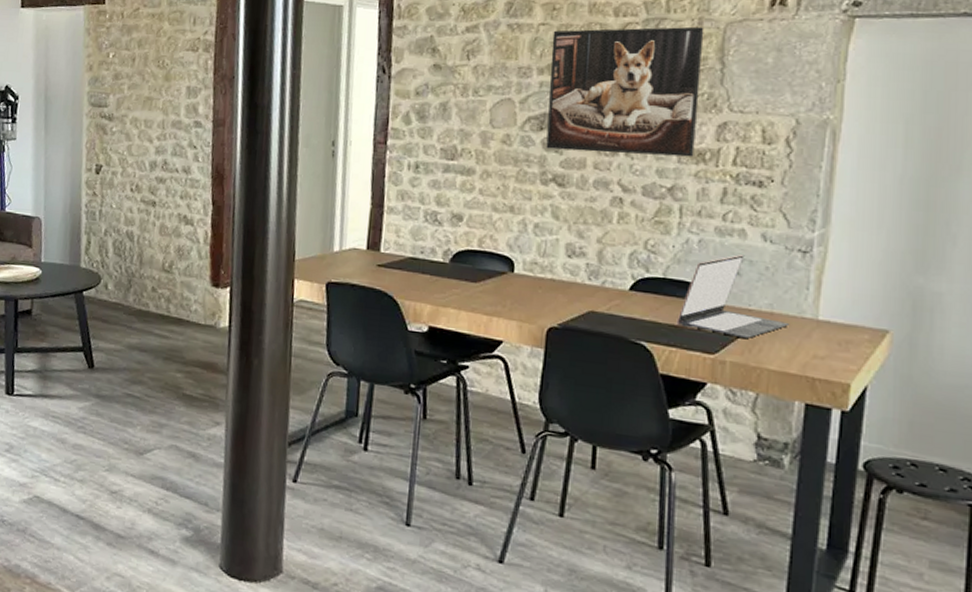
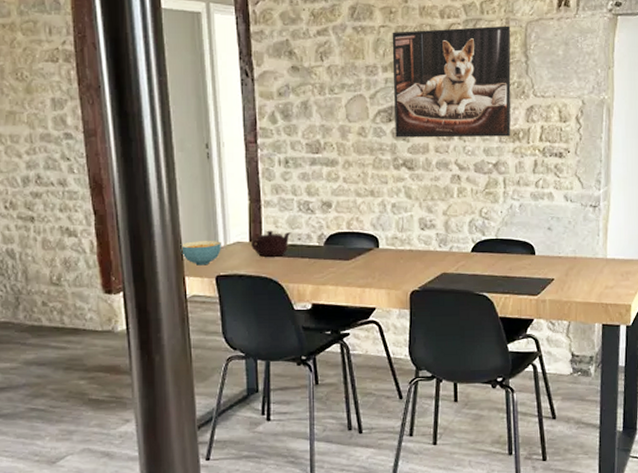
cereal bowl: none [293,242,336,270] -> present [180,241,221,266]
teapot: none [368,239,414,269] -> present [251,230,291,257]
laptop: present [676,255,790,338] -> none [508,214,588,279]

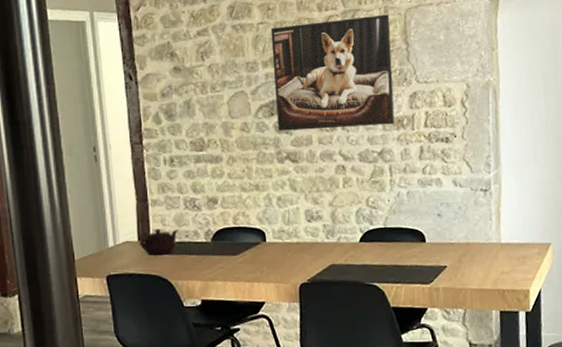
cereal bowl: present [180,241,221,266] -> none [71,241,111,266]

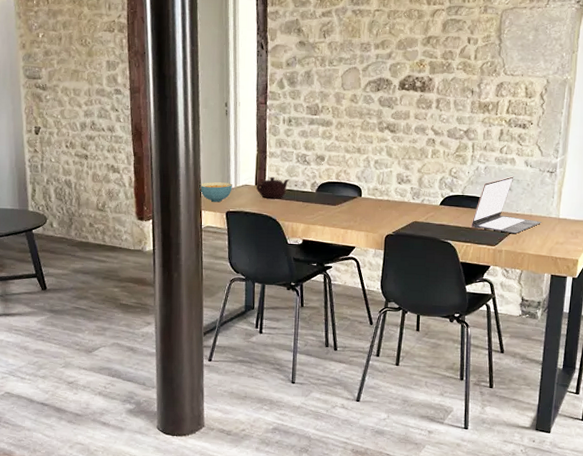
cereal bowl: none [71,241,111,266] -> present [199,182,232,202]
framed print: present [270,14,395,131] -> none [382,12,488,108]
laptop: none [398,200,482,267] -> present [471,176,542,233]

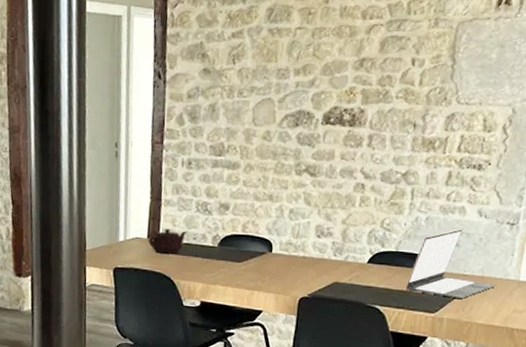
cereal bowl: present [199,182,232,202] -> none [84,234,121,258]

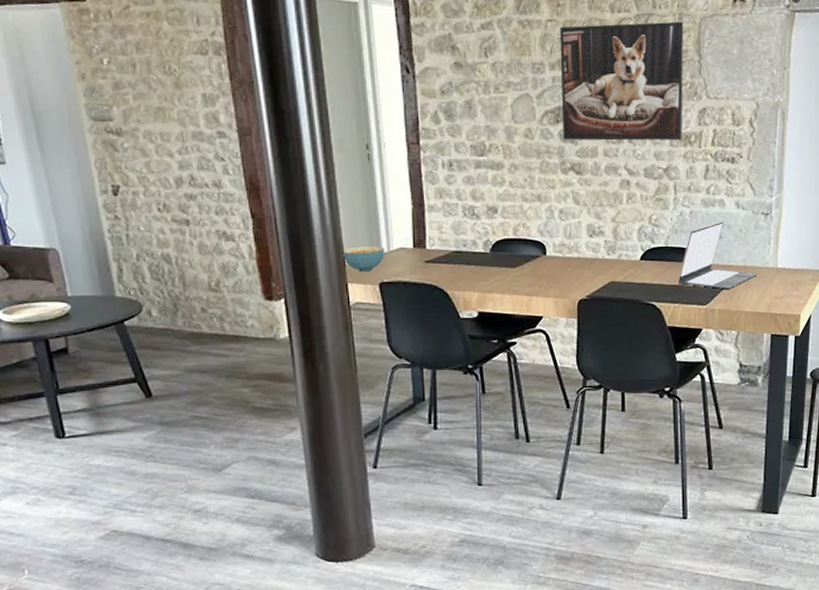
cereal bowl: none [84,234,121,258] -> present [342,246,384,272]
teapot: present [149,228,187,254] -> none [415,236,456,264]
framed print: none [300,26,440,146] -> present [559,21,684,141]

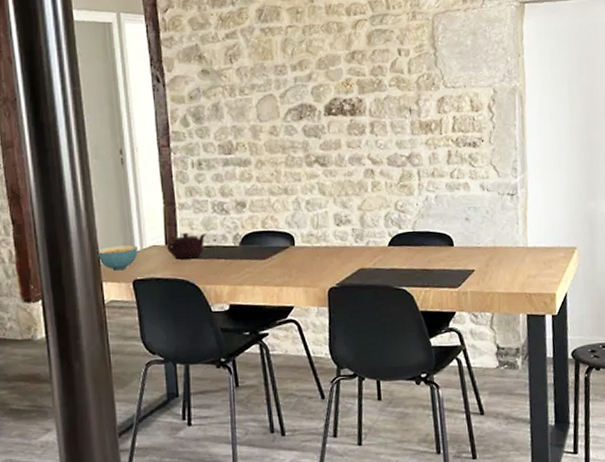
teapot: none [415,236,456,264] -> present [167,232,206,260]
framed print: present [559,21,684,141] -> none [299,19,423,135]
laptop: present [677,221,759,289] -> none [427,204,509,271]

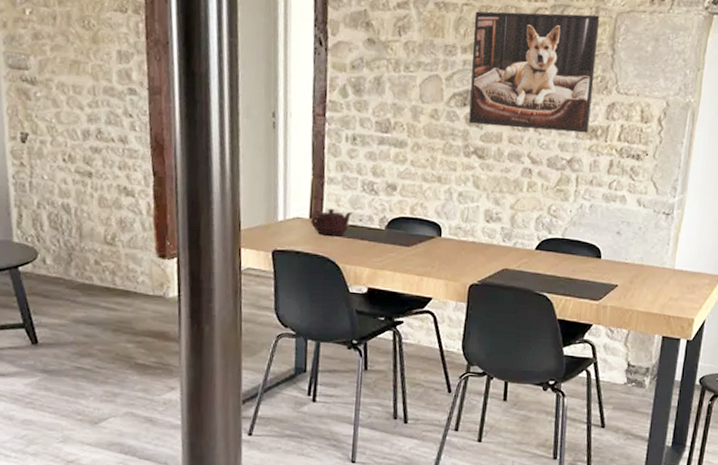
cereal bowl: present [97,245,138,271] -> none [238,212,280,239]
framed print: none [299,19,423,135] -> present [468,11,600,133]

